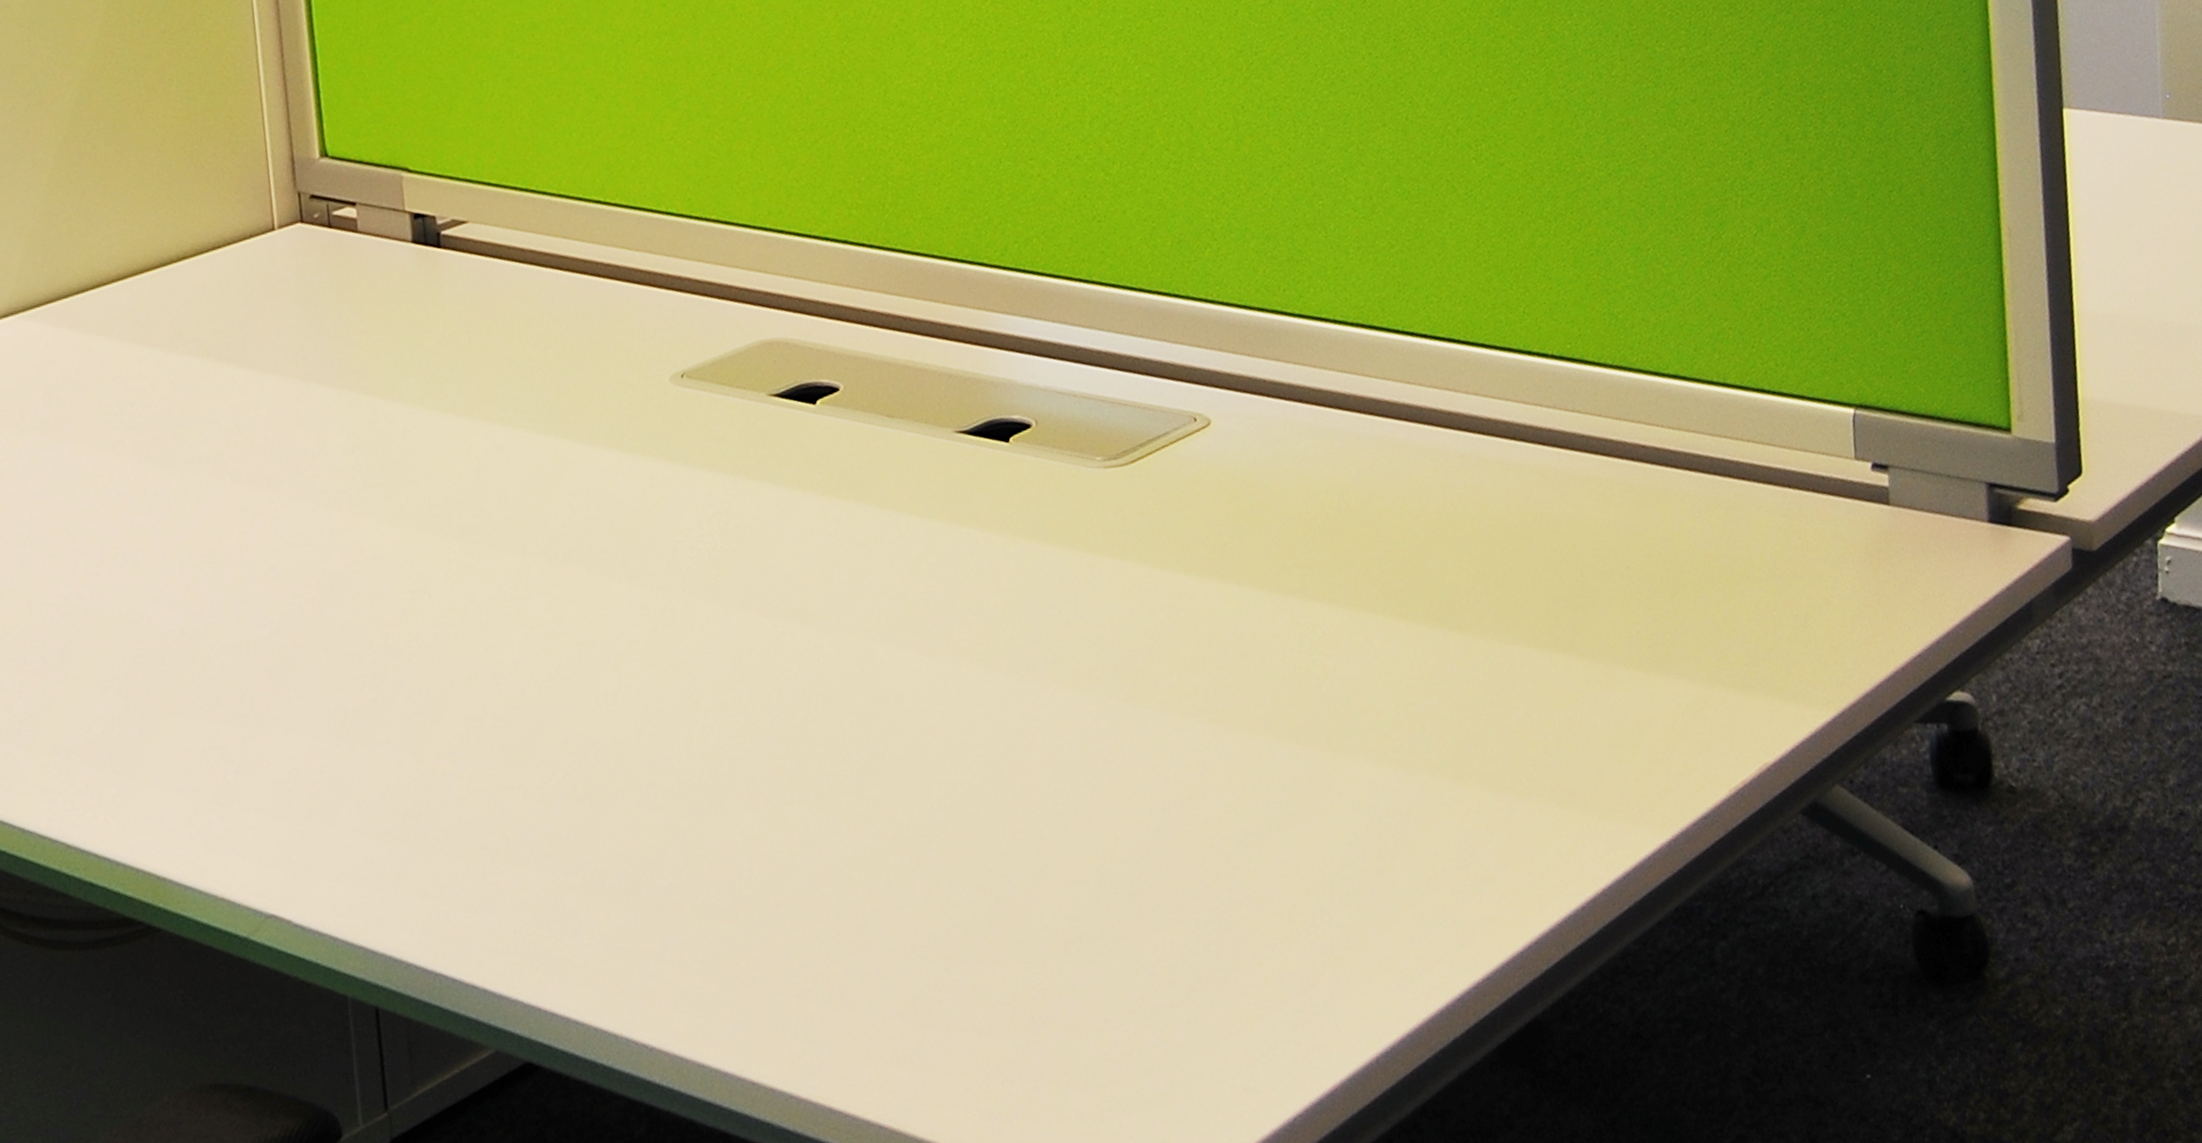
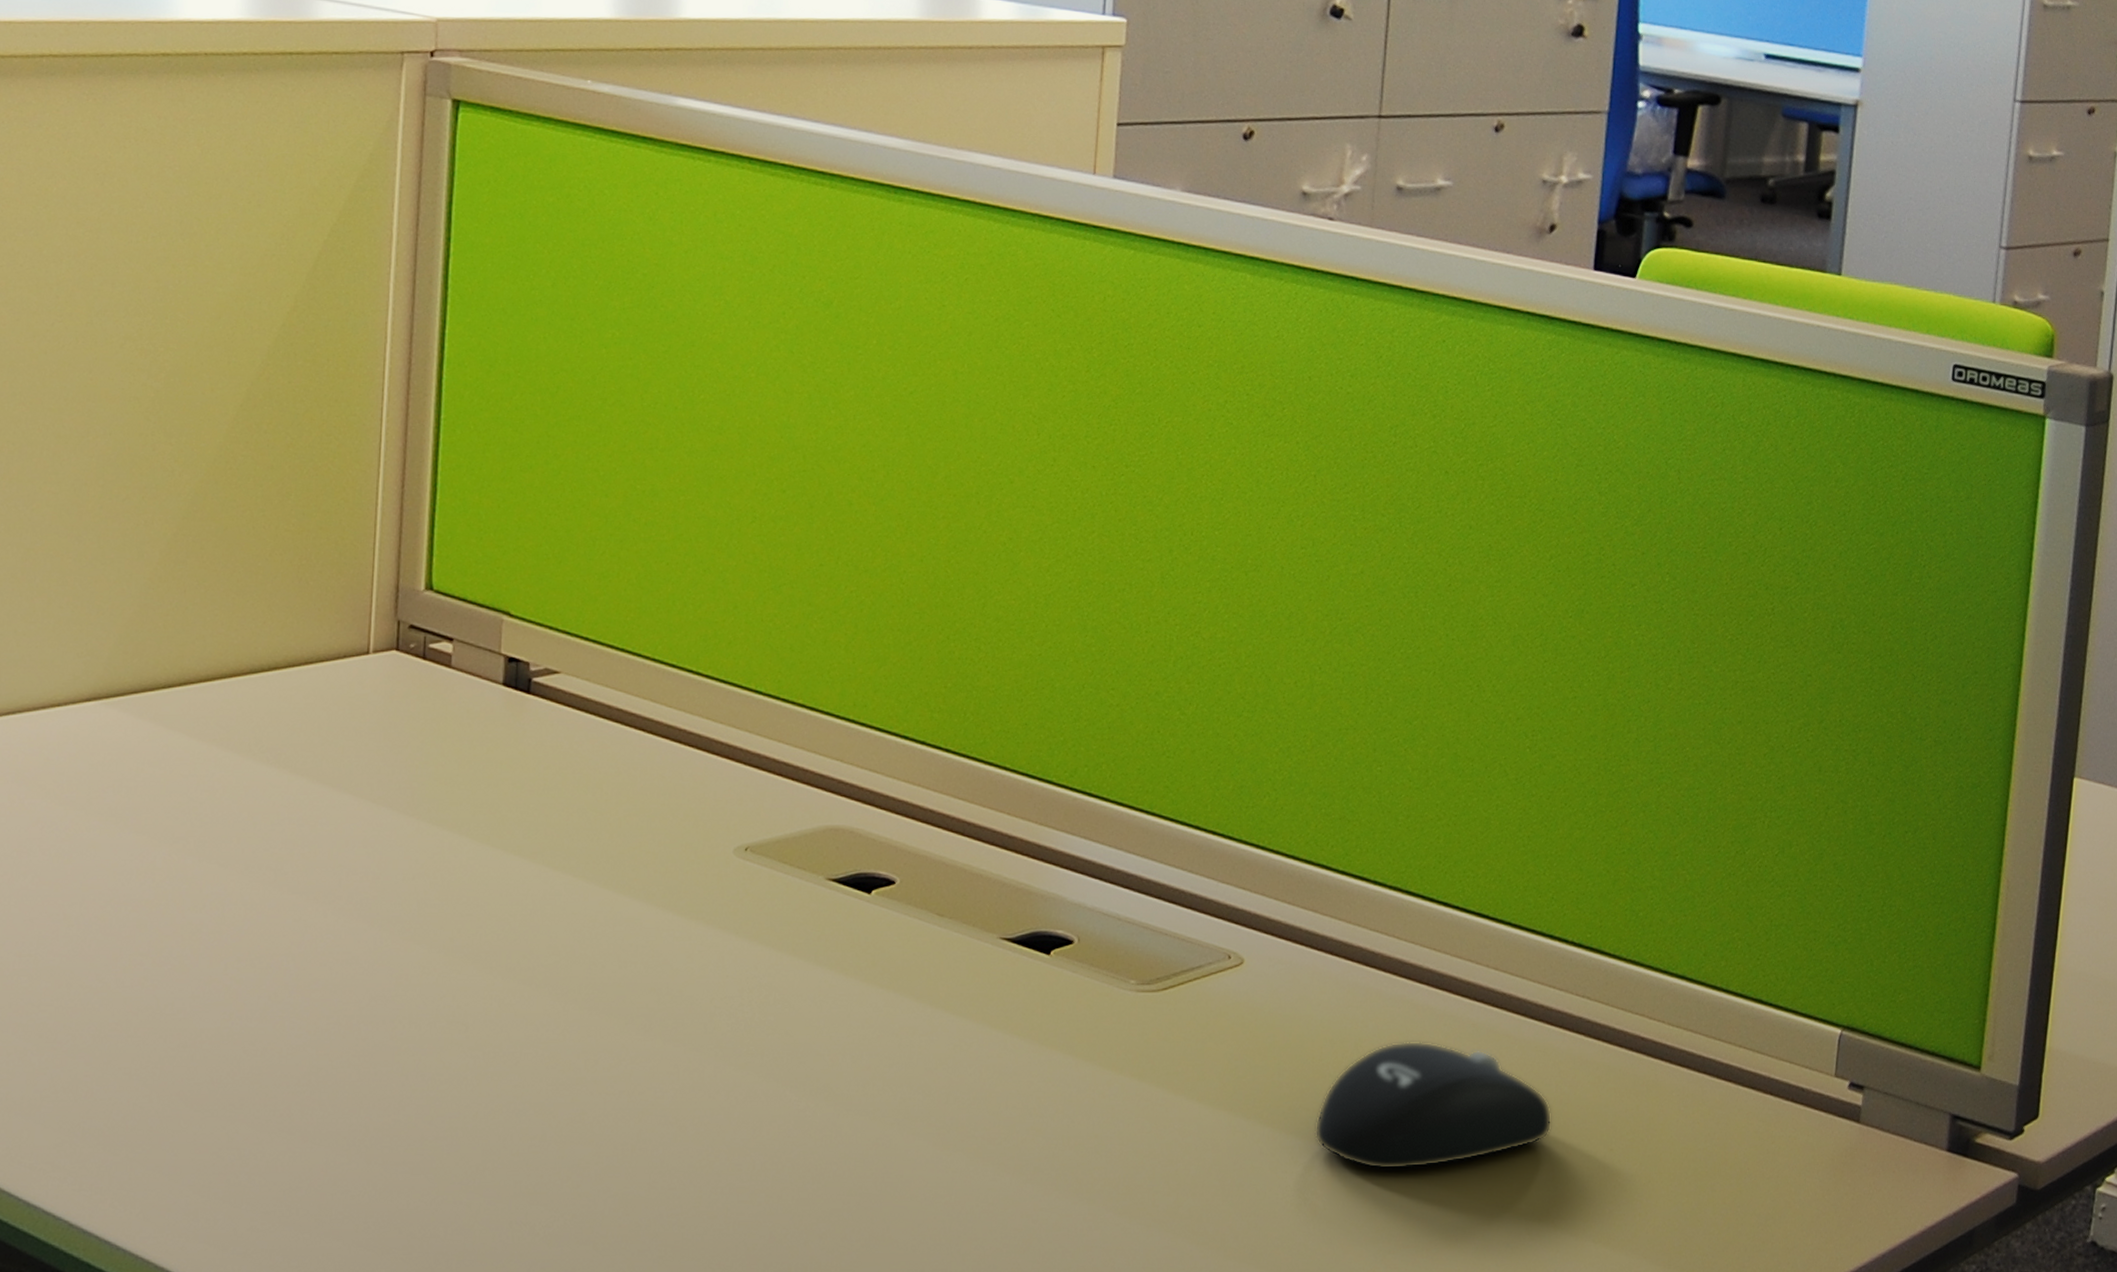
computer mouse: none [1311,480,1562,621] -> present [1314,1041,1552,1170]

